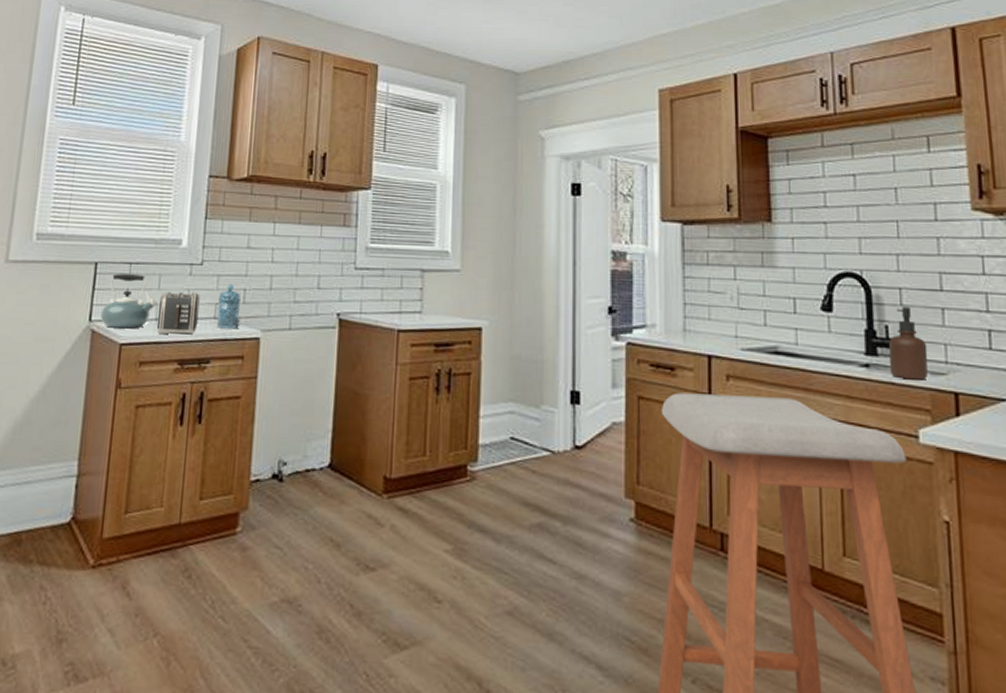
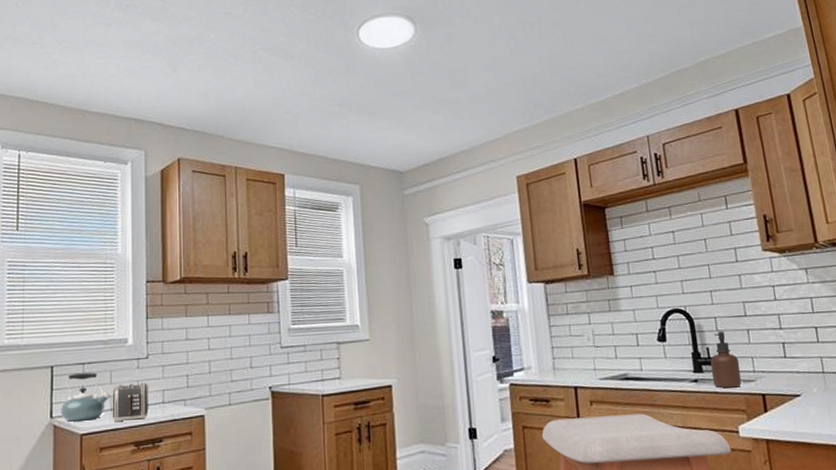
canister: present [216,284,241,329] -> none [165,372,185,411]

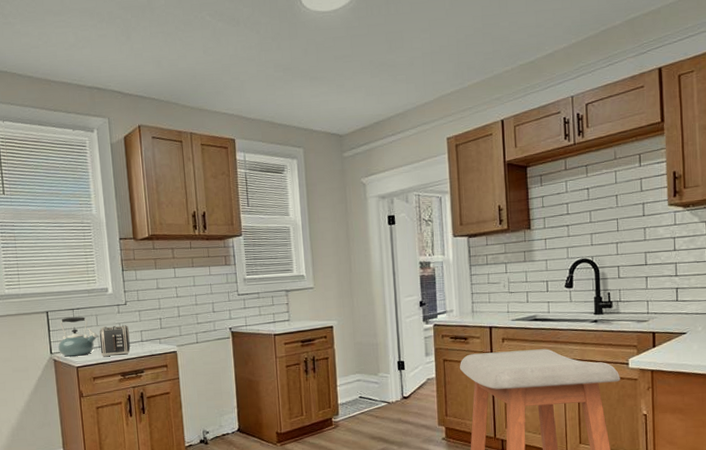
soap dispenser: present [710,332,742,389] -> none [610,279,636,328]

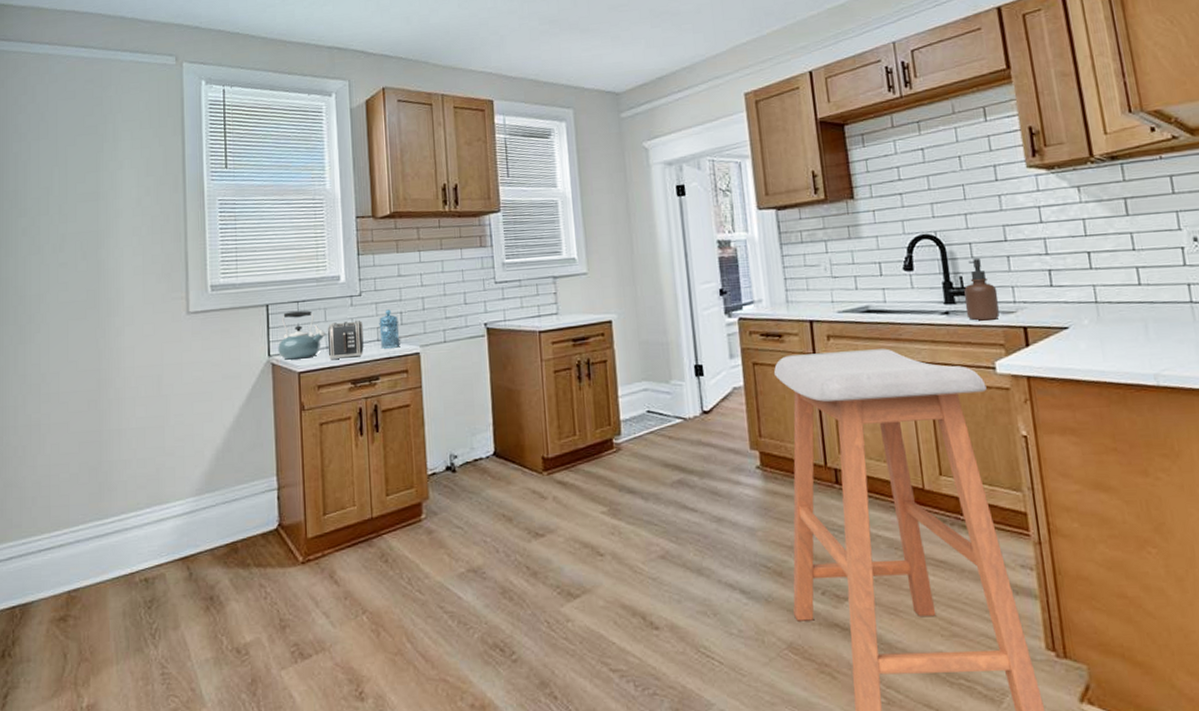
canister: none [142,316,161,348] -> present [379,309,400,349]
soap dispenser: none [610,279,636,328] -> present [964,259,1000,322]

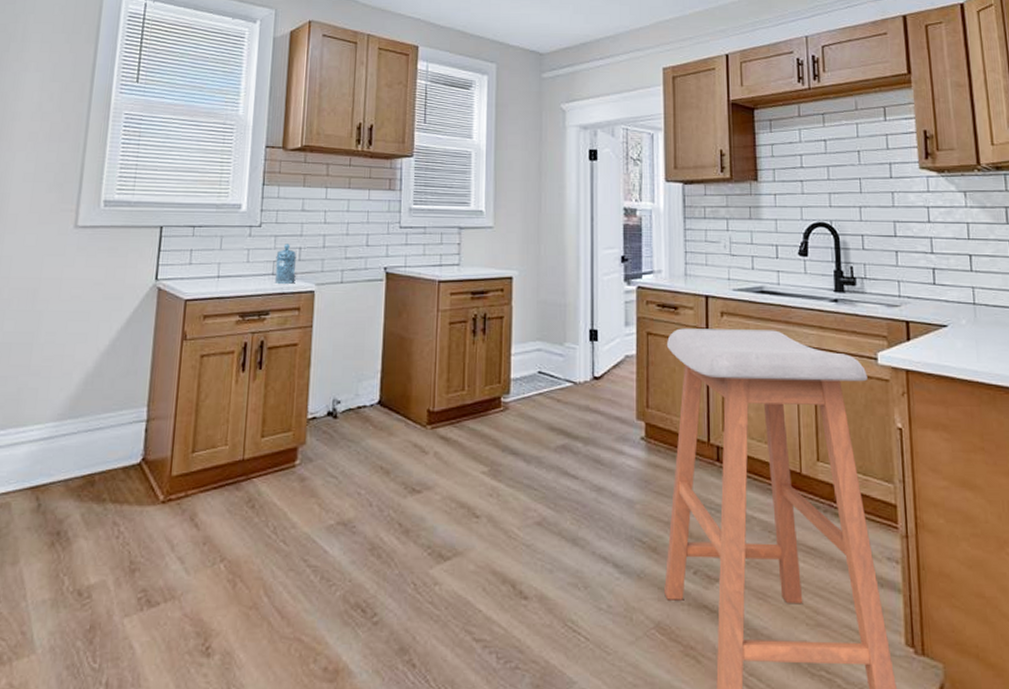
kettle: present [278,310,326,360] -> none [166,236,219,286]
toaster: present [327,320,364,360] -> none [218,251,259,291]
soap dispenser: present [964,259,1000,322] -> none [853,251,885,313]

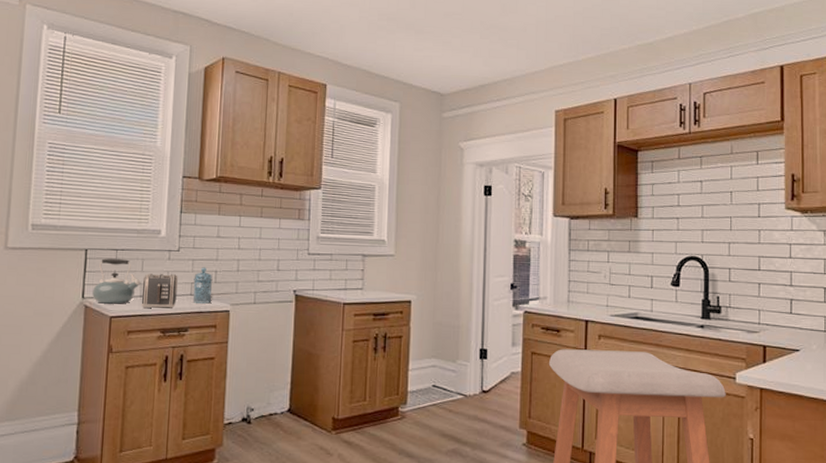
kettle: none [166,236,219,286] -> present [92,258,141,304]
toaster: none [218,251,259,291] -> present [141,273,178,310]

